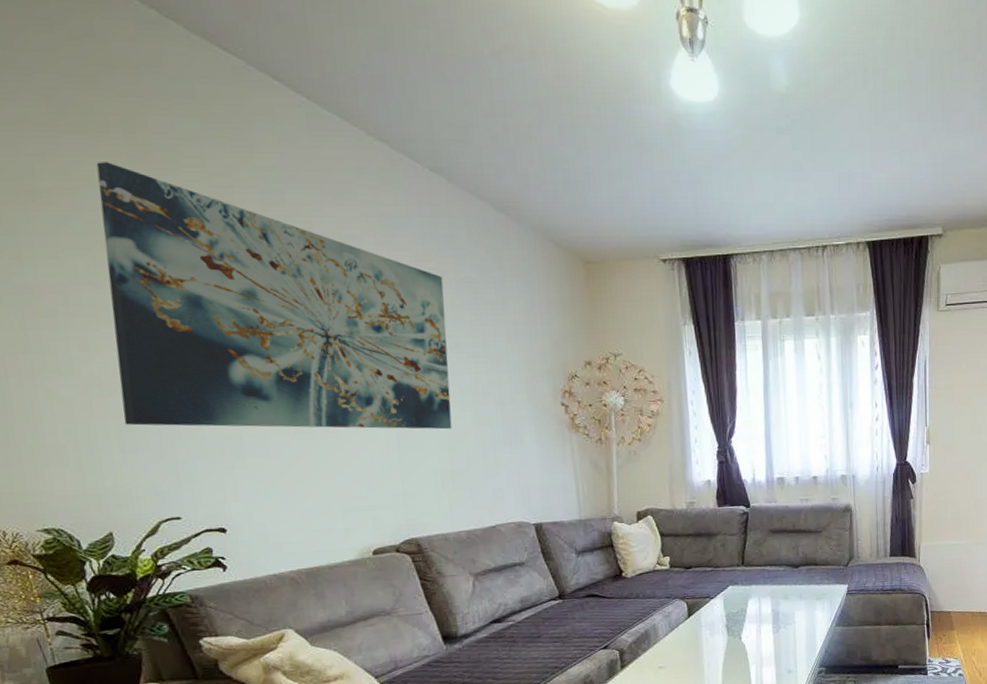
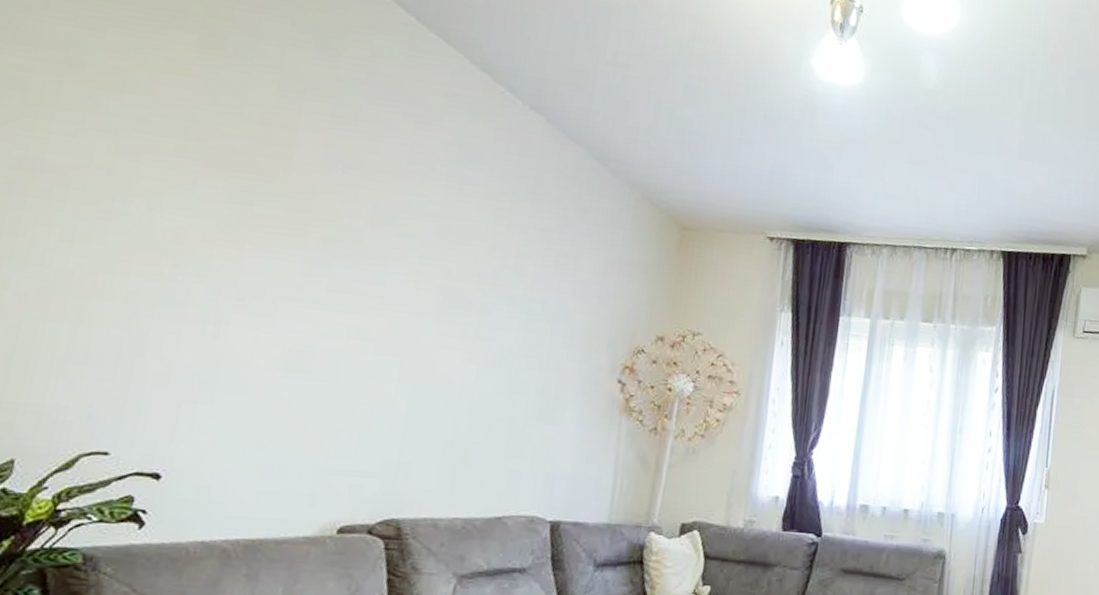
wall art: present [96,162,452,430] -> none [82,46,514,392]

